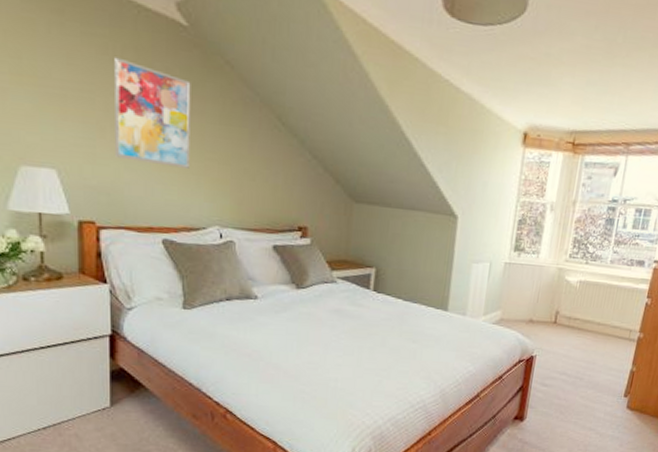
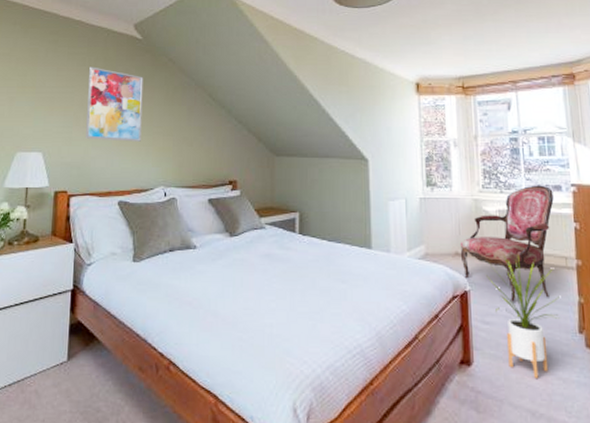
armchair: none [533,258,636,368] -> present [459,185,554,302]
house plant: none [554,324,616,432] -> present [486,254,560,378]

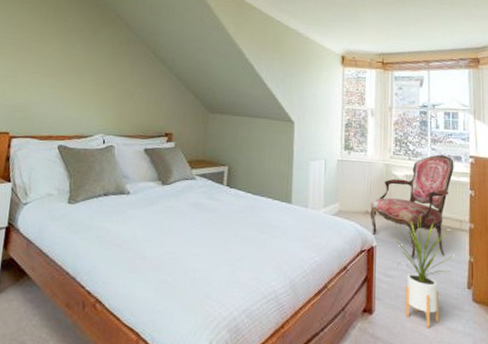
wall art: present [86,67,143,142] -> none [31,16,91,90]

